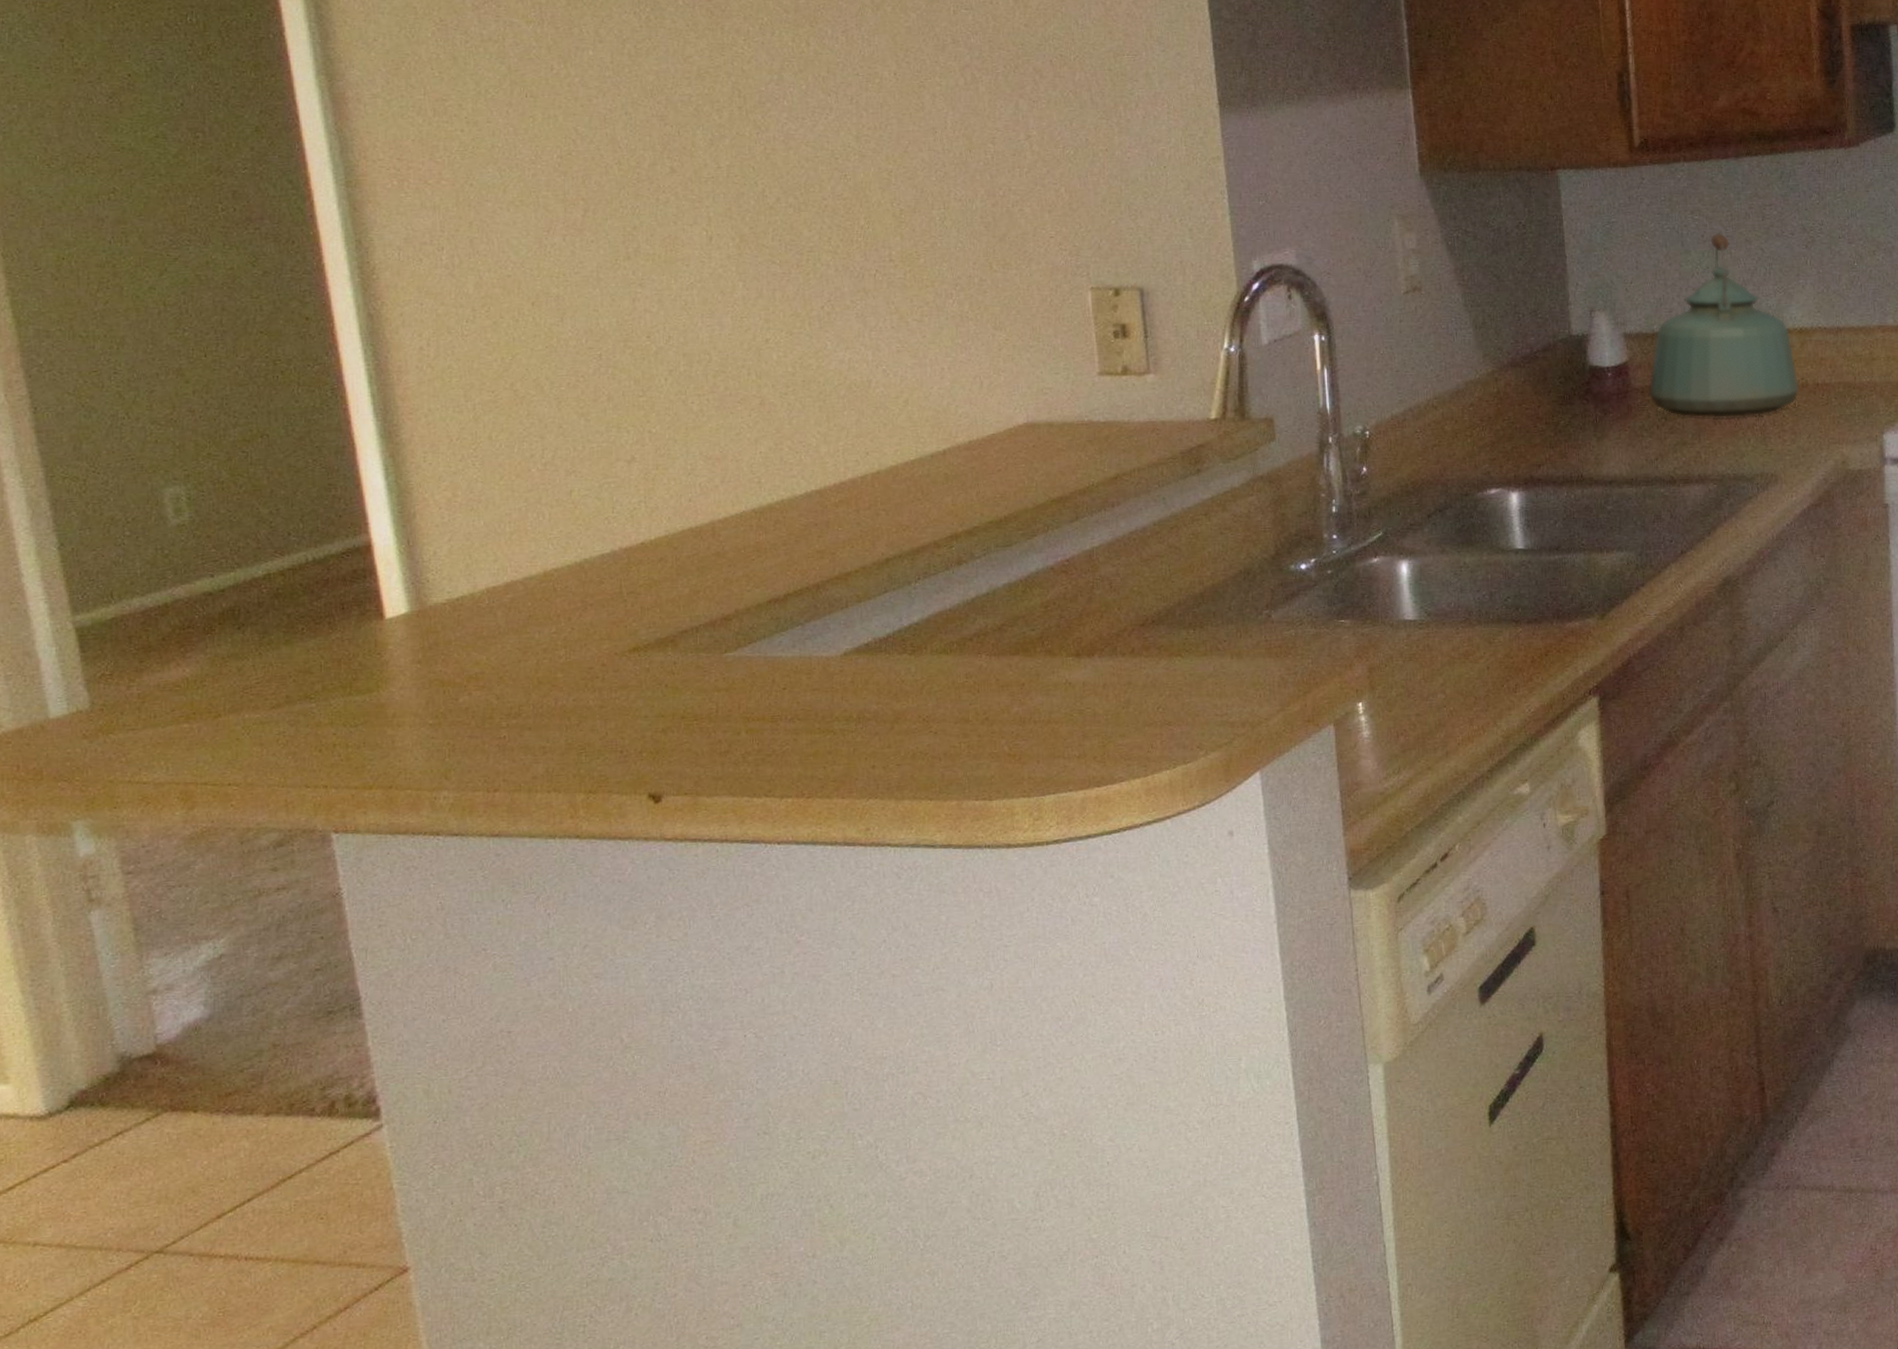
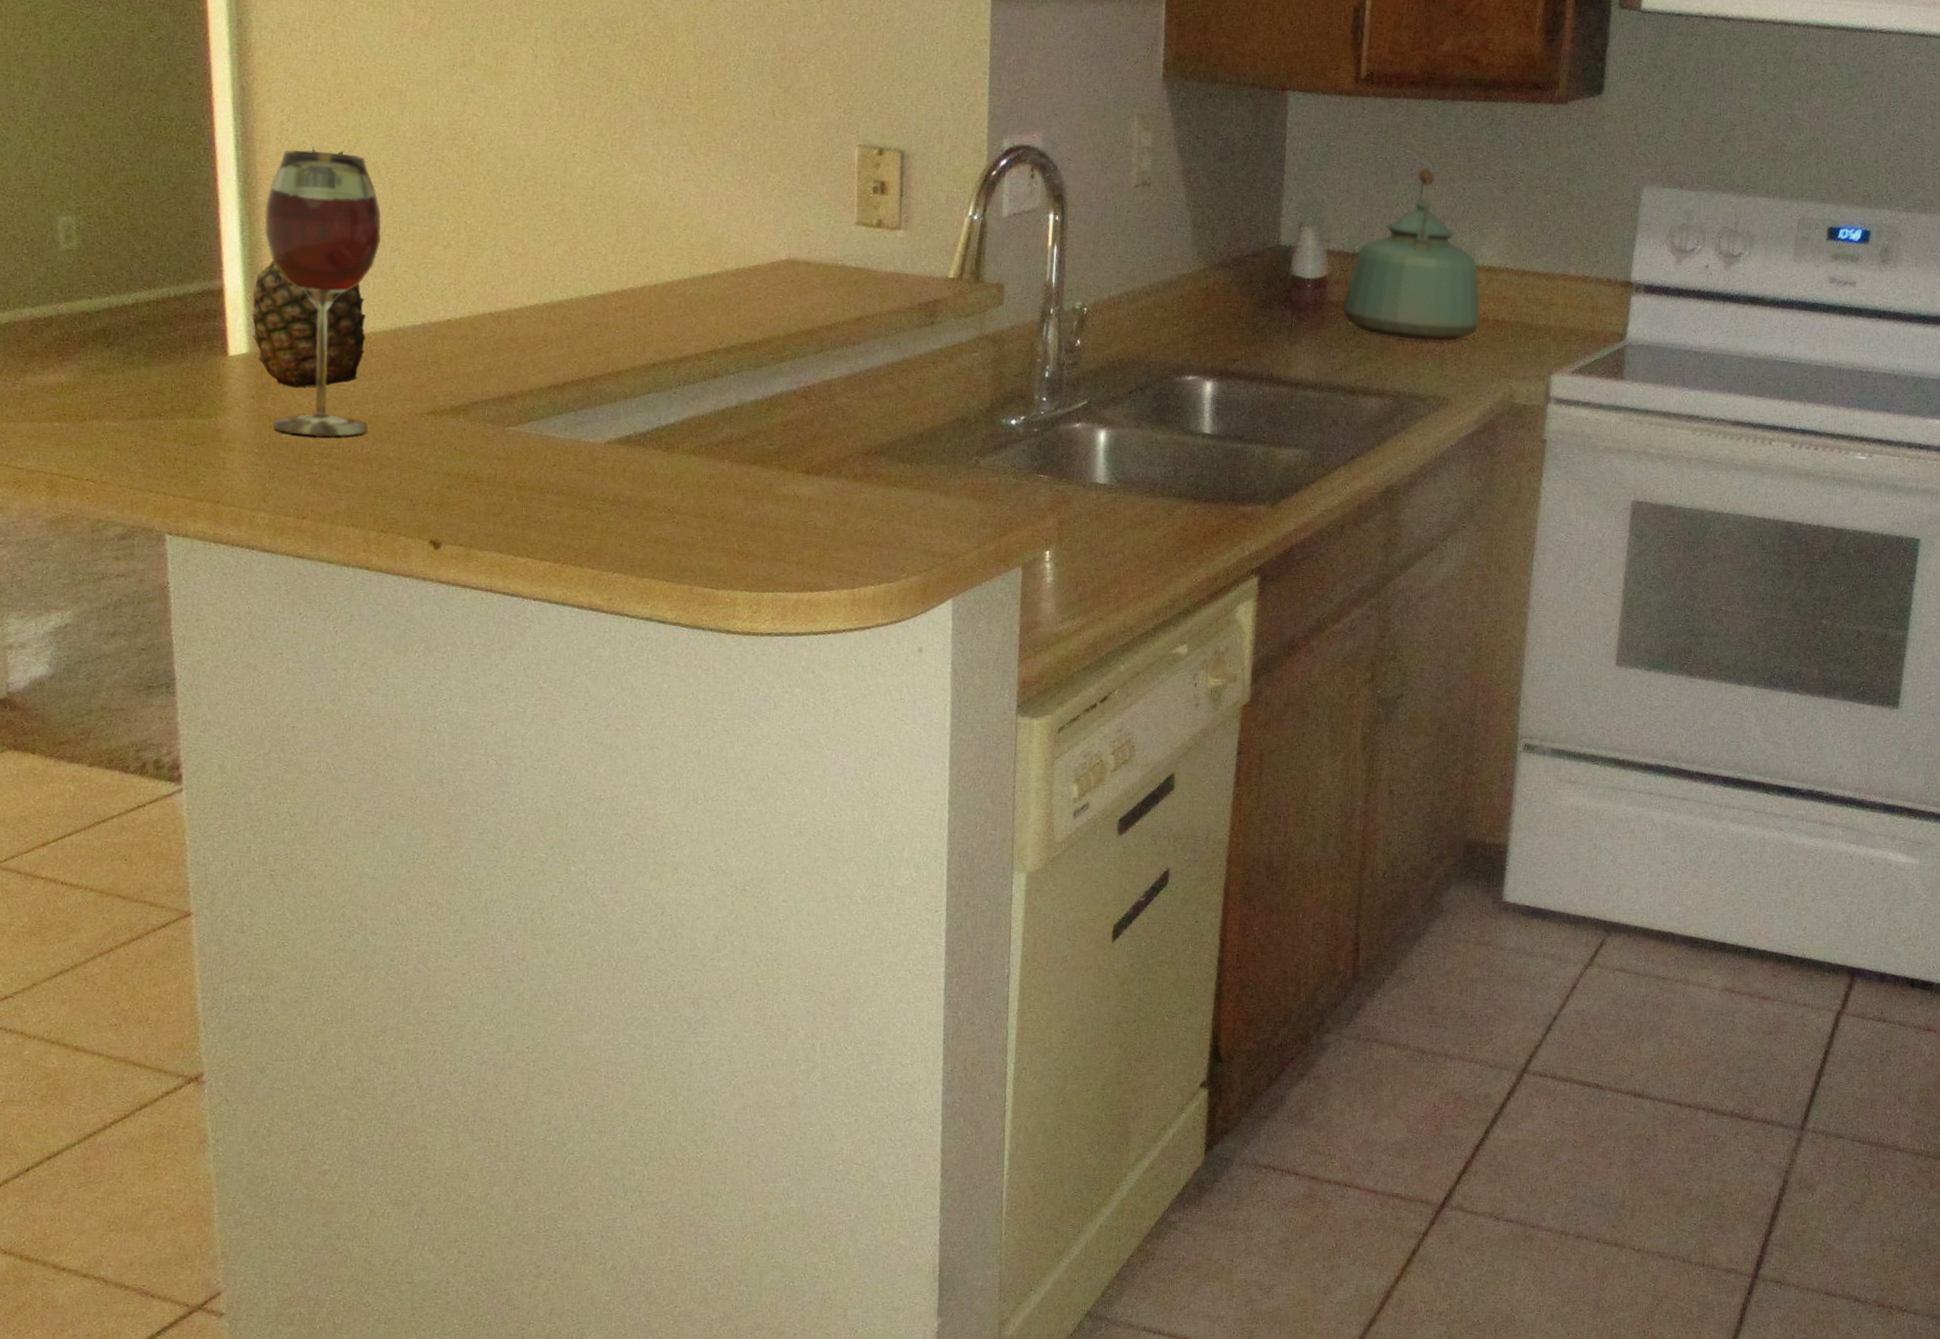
fruit: none [408,370,548,643] -> present [252,147,366,387]
wineglass: none [410,373,562,697] -> present [264,149,382,437]

